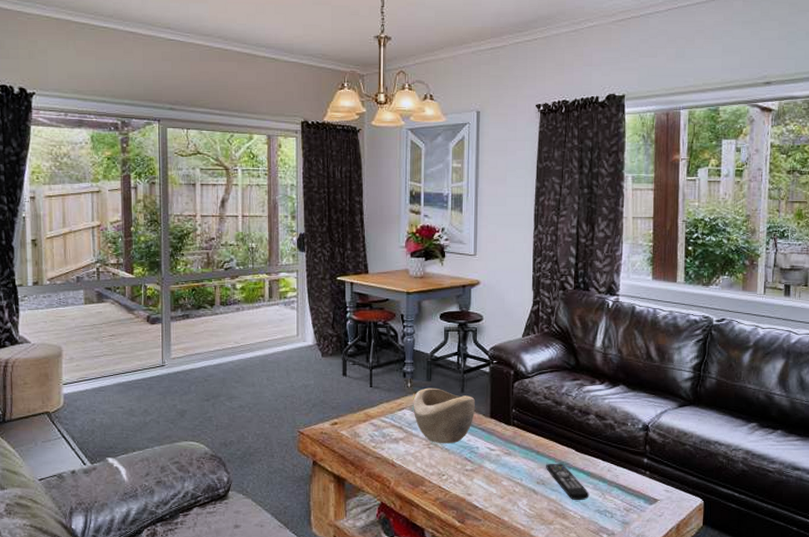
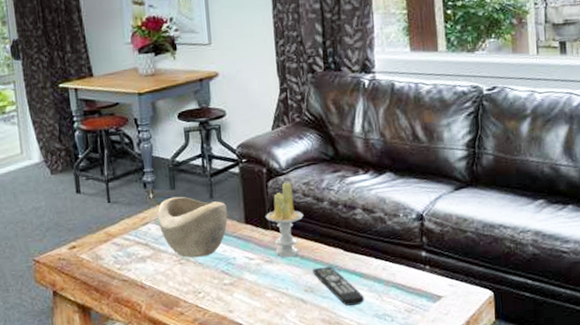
candle: none [508,385,543,452] -> present [265,182,304,258]

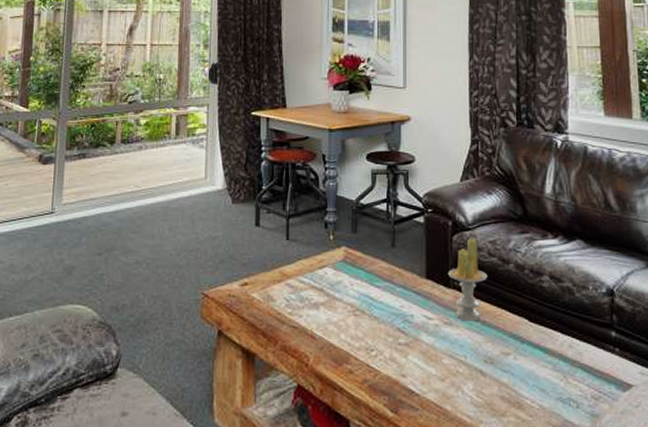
decorative bowl: present [157,196,228,258] -> none [336,241,408,311]
remote control: present [313,266,365,307] -> none [494,336,549,386]

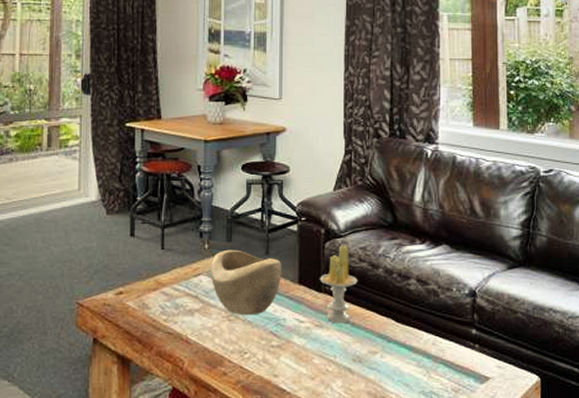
decorative bowl: none [336,241,408,311] -> present [211,249,281,316]

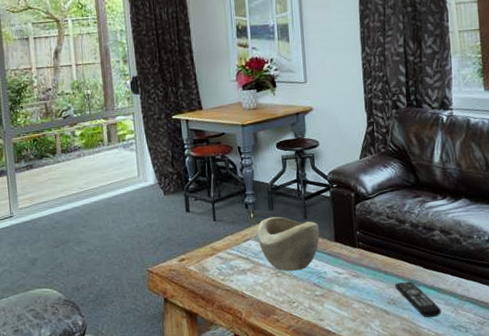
candle: present [319,245,358,324] -> none [353,205,387,273]
remote control: none [363,336,413,381] -> present [395,281,442,318]

